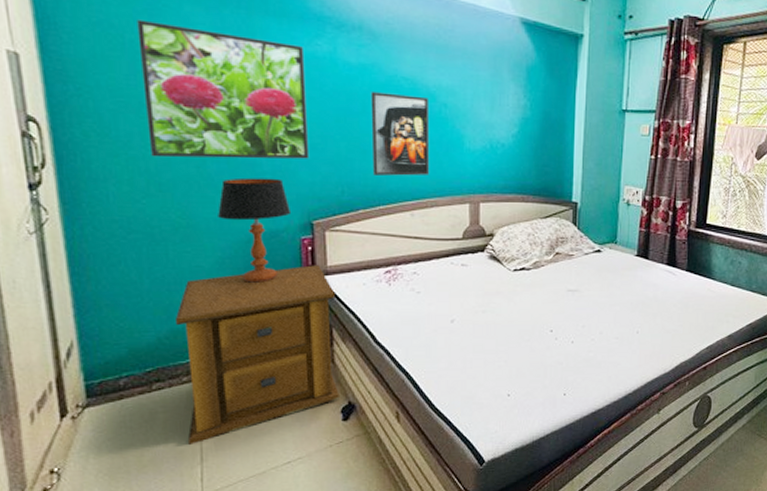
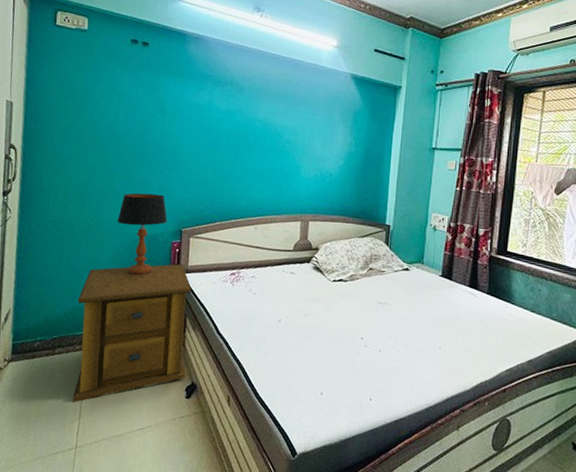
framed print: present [137,19,310,159] -> none [81,79,190,181]
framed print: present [370,92,429,176] -> none [230,131,276,197]

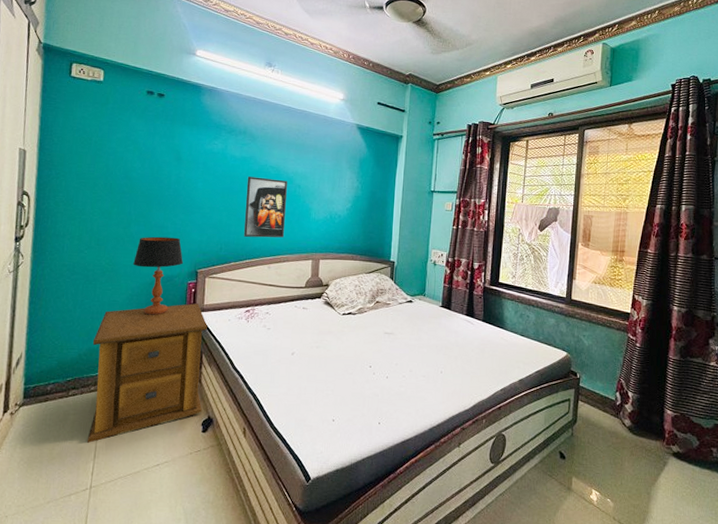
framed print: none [230,131,276,197] -> present [244,176,287,238]

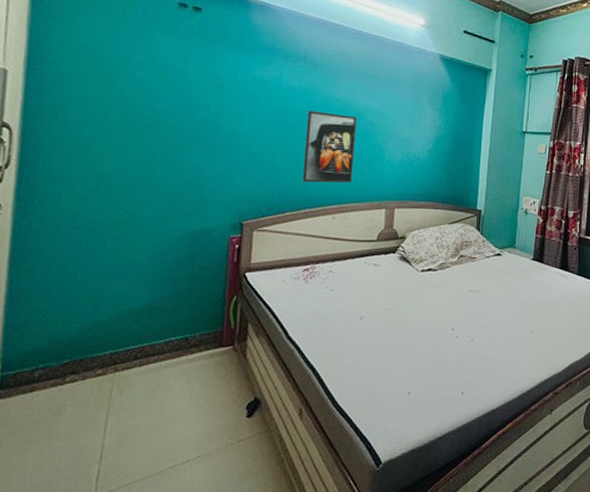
side table: present [88,303,207,443] -> none [91,262,255,441]
table lamp: present [133,236,184,315] -> none [157,181,225,278]

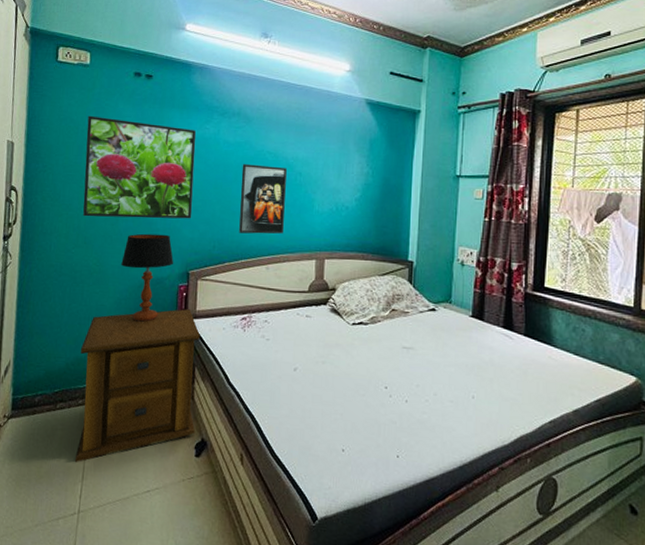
side table: none [91,262,255,441] -> present [75,309,200,462]
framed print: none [107,46,255,166] -> present [83,115,196,219]
table lamp: none [157,181,225,278] -> present [121,233,174,322]

